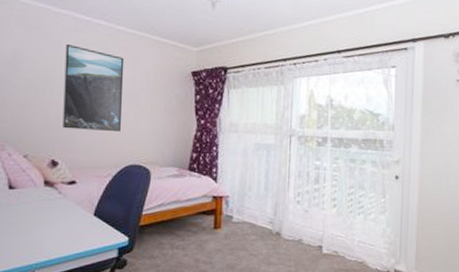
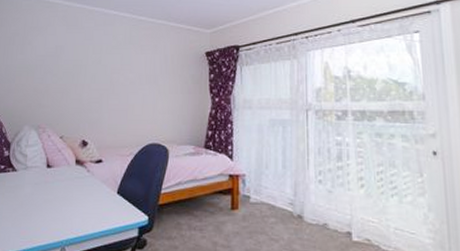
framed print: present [62,43,125,131] -> none [92,36,146,112]

